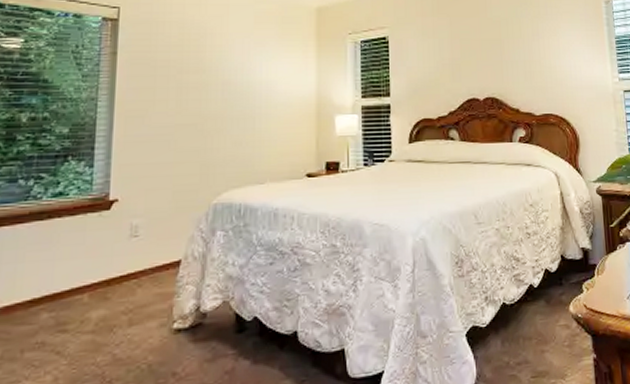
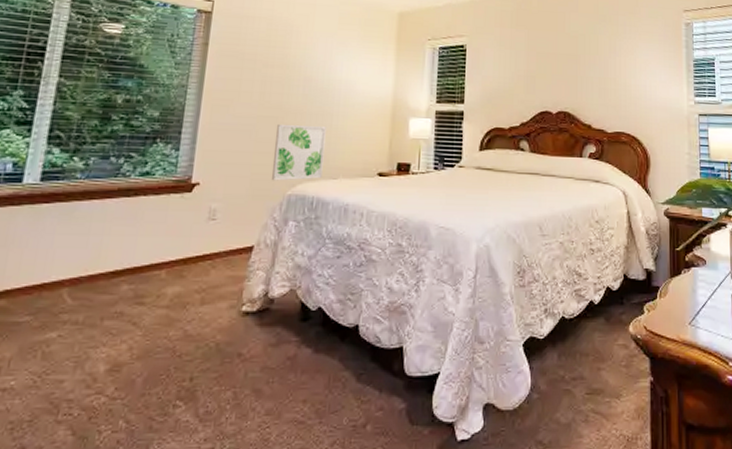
wall art: none [194,130,249,191] -> present [271,123,326,181]

